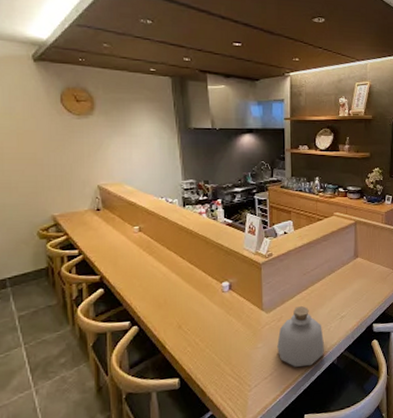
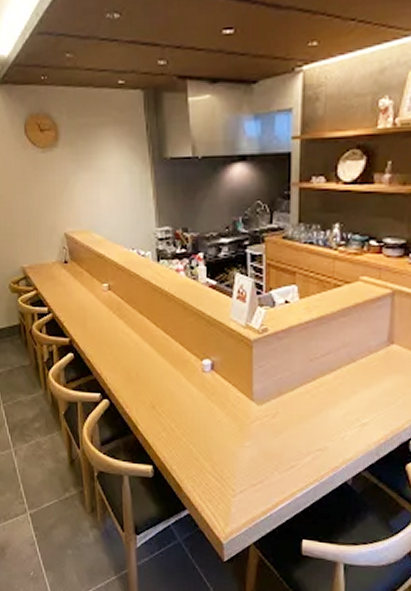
bottle: present [277,306,324,368] -> none [270,402,335,481]

